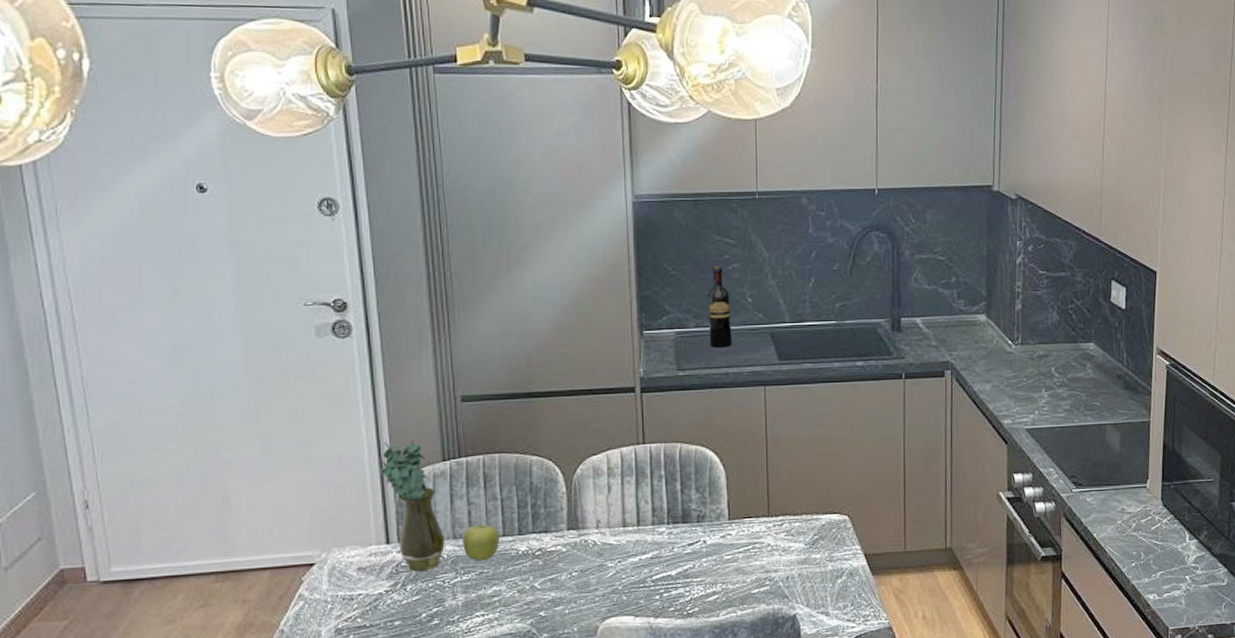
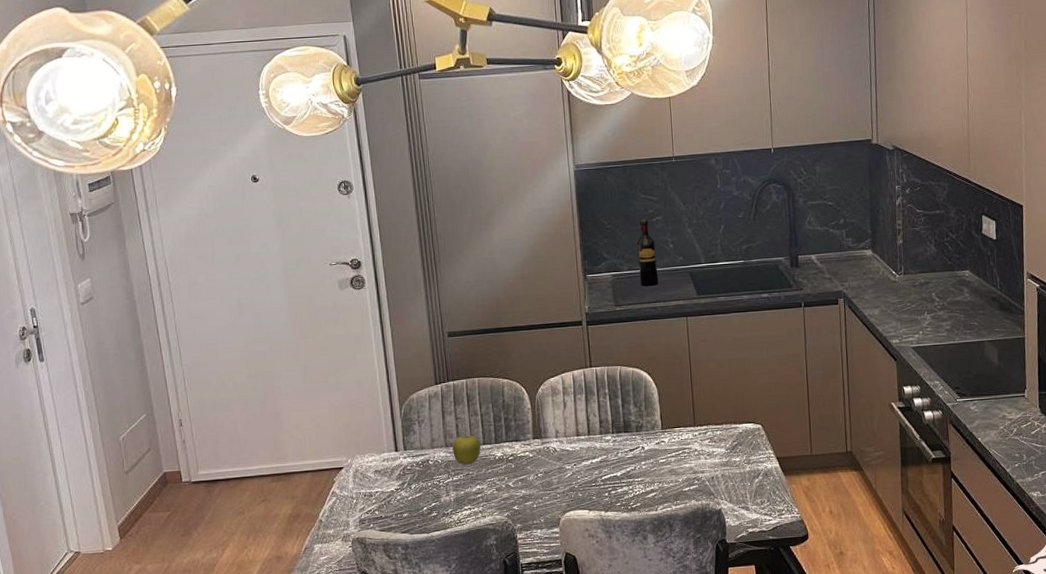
vase: present [381,439,445,572] -> none [389,367,439,474]

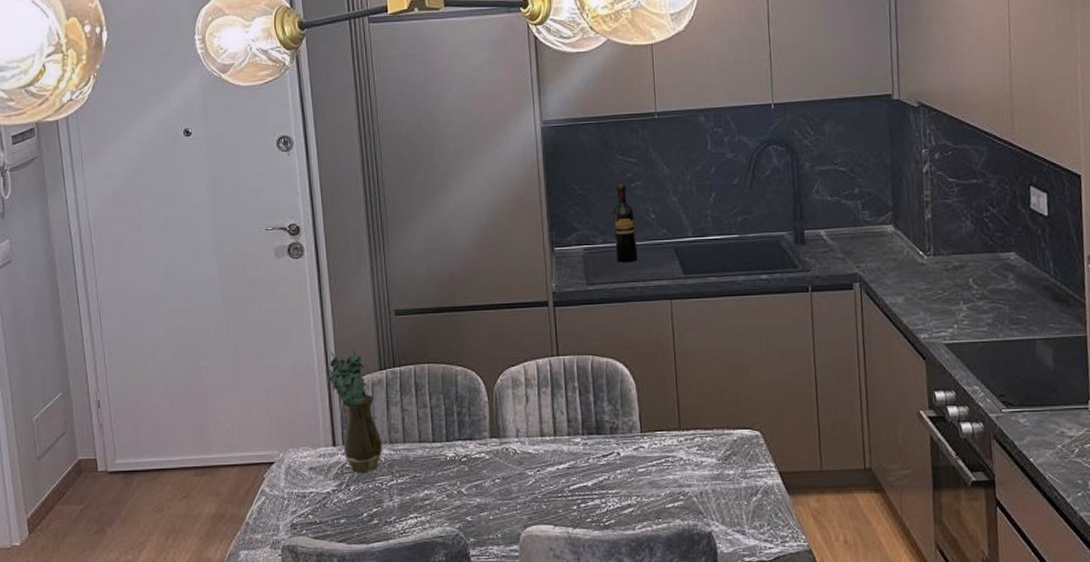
vase: none [389,367,439,474] -> present [328,349,382,473]
fruit: present [452,435,482,465] -> none [397,430,431,465]

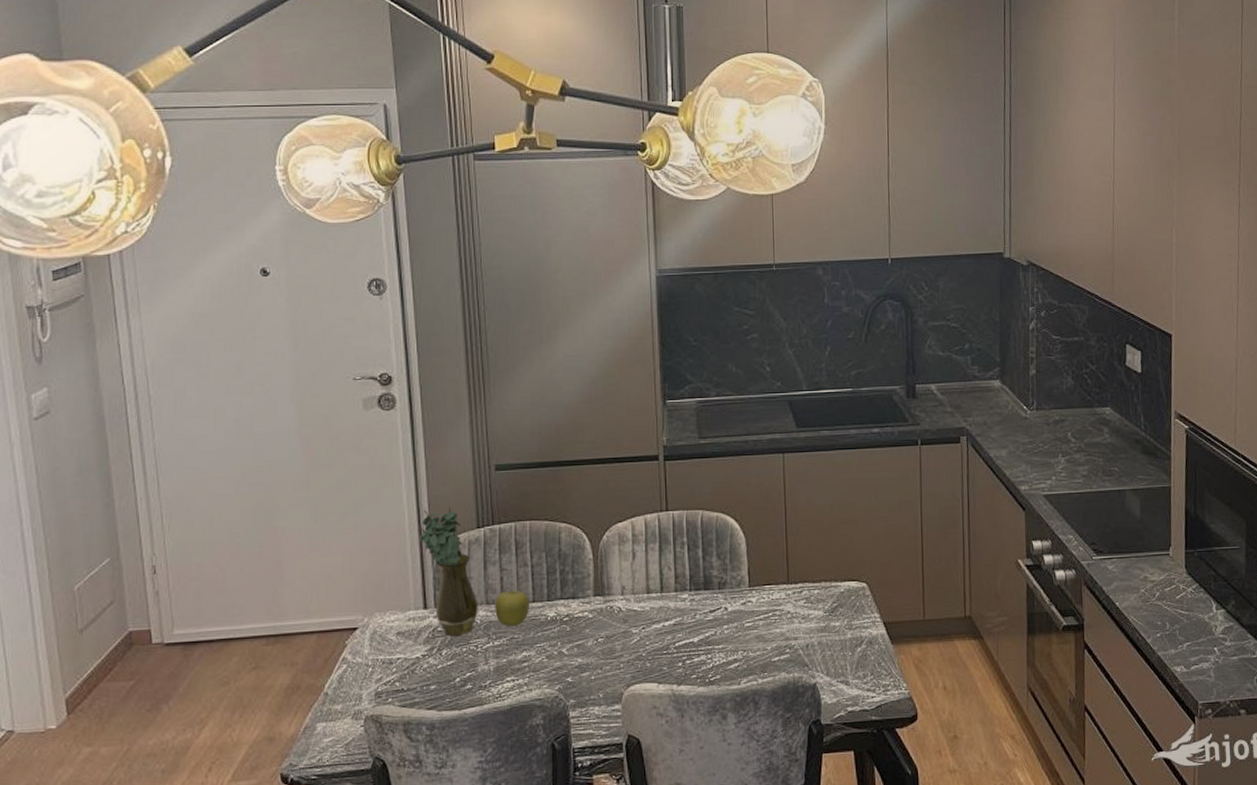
fruit: none [397,430,431,465] -> present [495,590,531,627]
wine bottle: present [612,184,638,262] -> none [727,336,751,416]

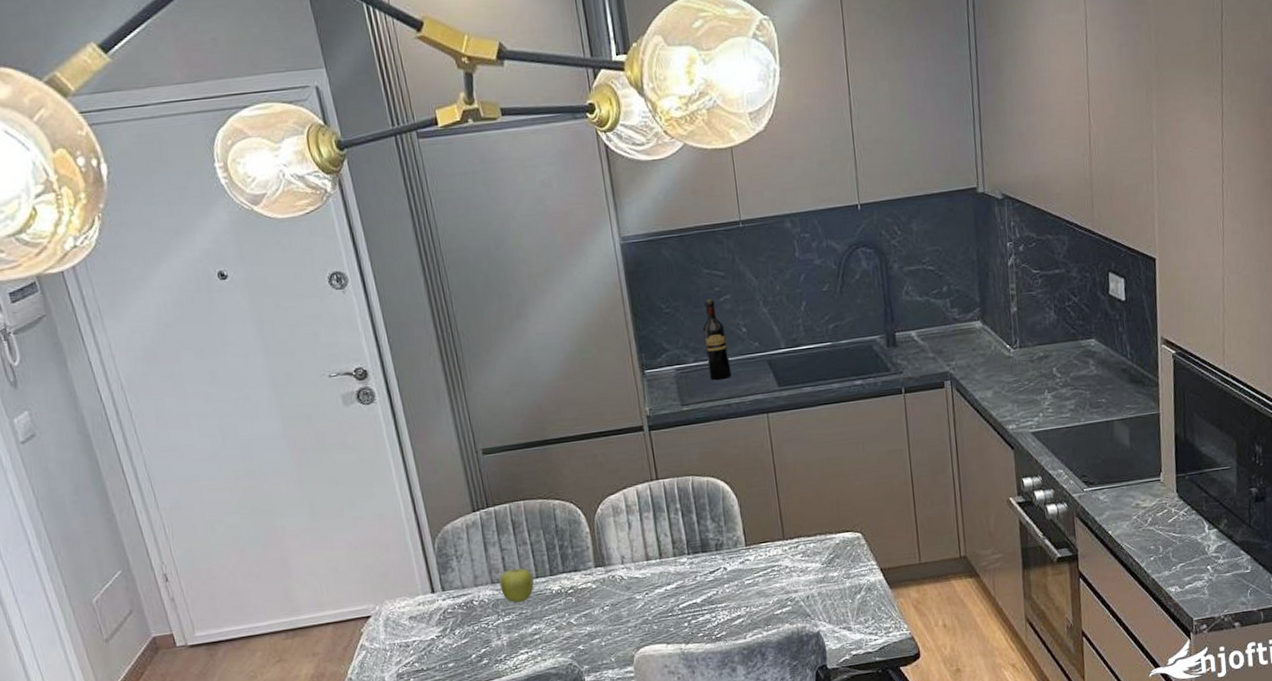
vase: present [420,507,478,637] -> none [418,493,485,617]
wine bottle: none [727,336,751,416] -> present [702,299,732,380]

